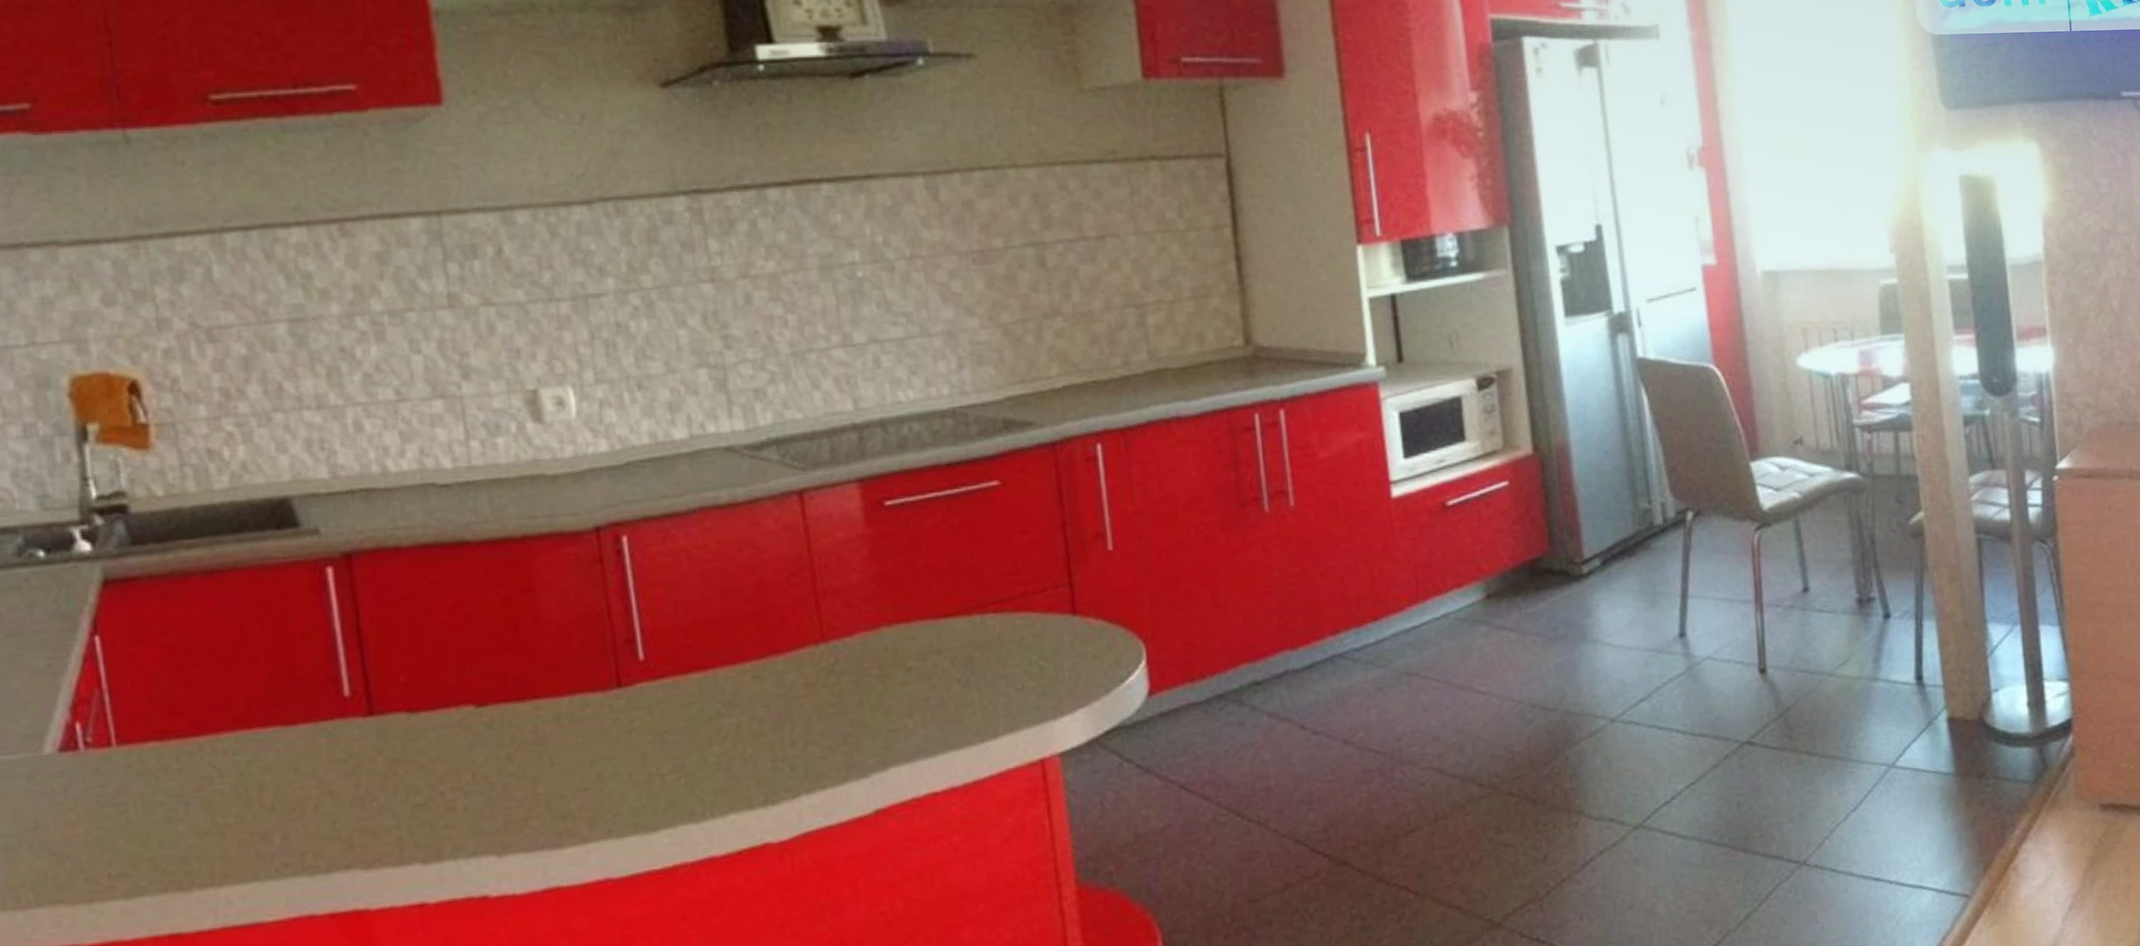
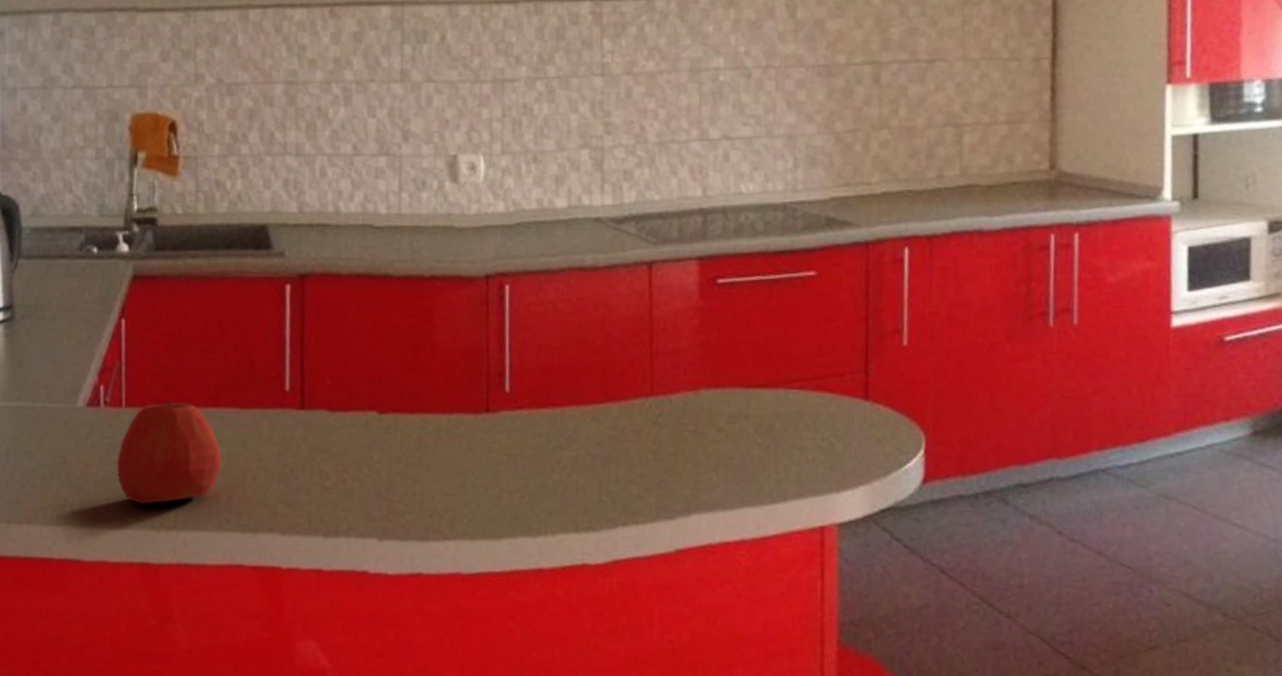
apple: none [114,727,269,862] -> present [117,400,223,504]

